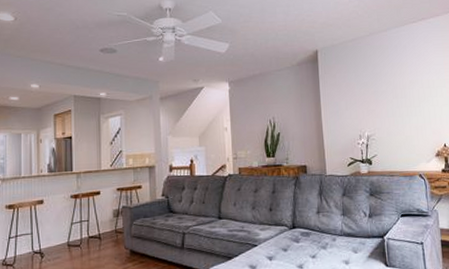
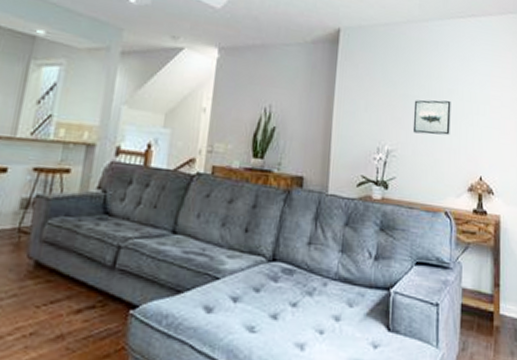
wall art: none [383,90,416,119] -> present [412,100,451,136]

